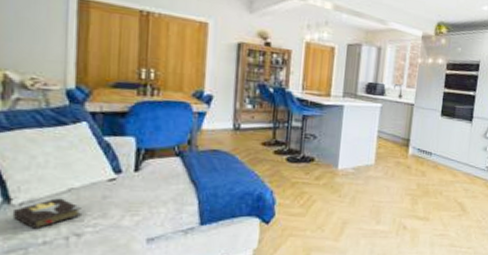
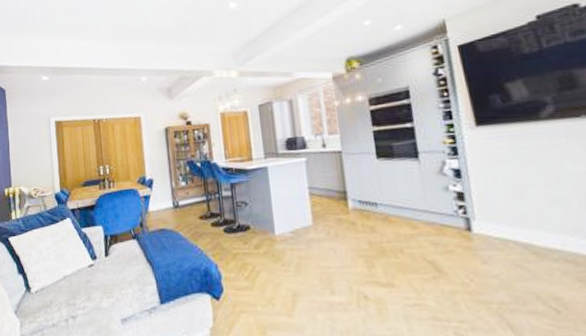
hardback book: present [12,197,82,230] -> none [32,284,74,314]

